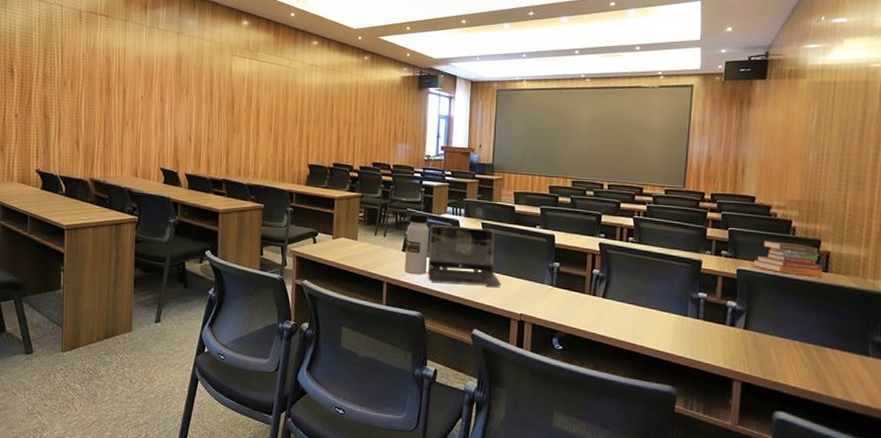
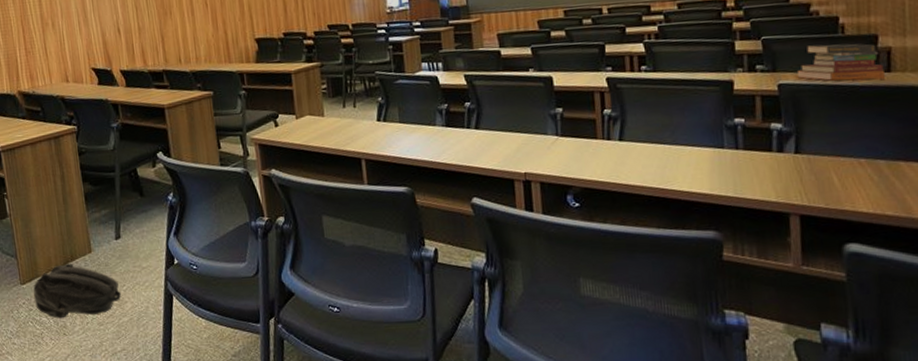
backpack: none [71,338,153,389] -> present [33,264,122,319]
water bottle: present [405,212,429,275] -> none [378,73,409,146]
laptop computer: present [427,225,502,287] -> none [405,80,498,150]

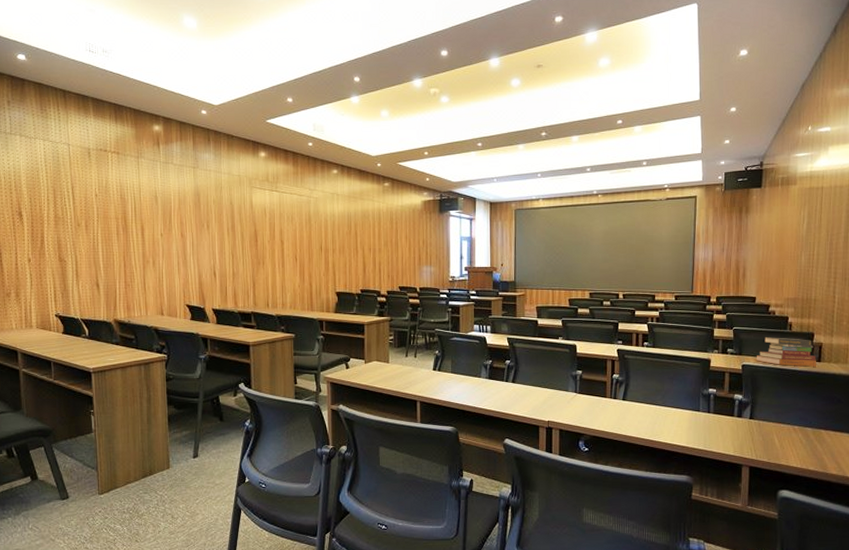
backpack: present [33,264,122,319] -> none [110,478,194,527]

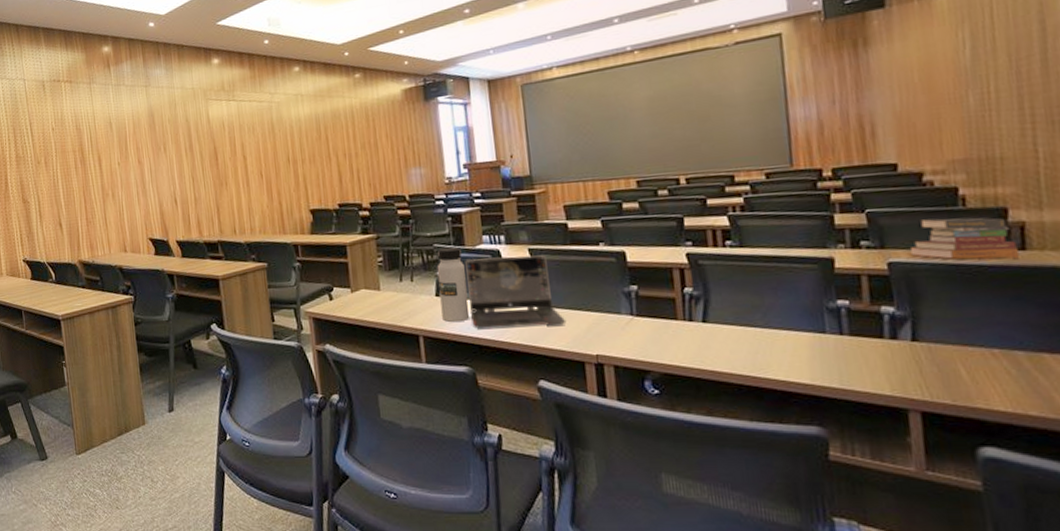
water bottle: none [436,332,458,392] -> present [437,246,470,323]
laptop computer: none [458,343,529,397] -> present [465,255,567,327]

